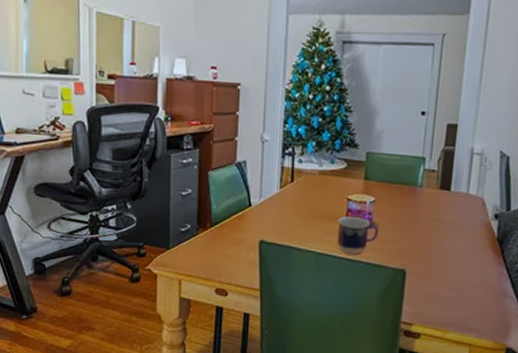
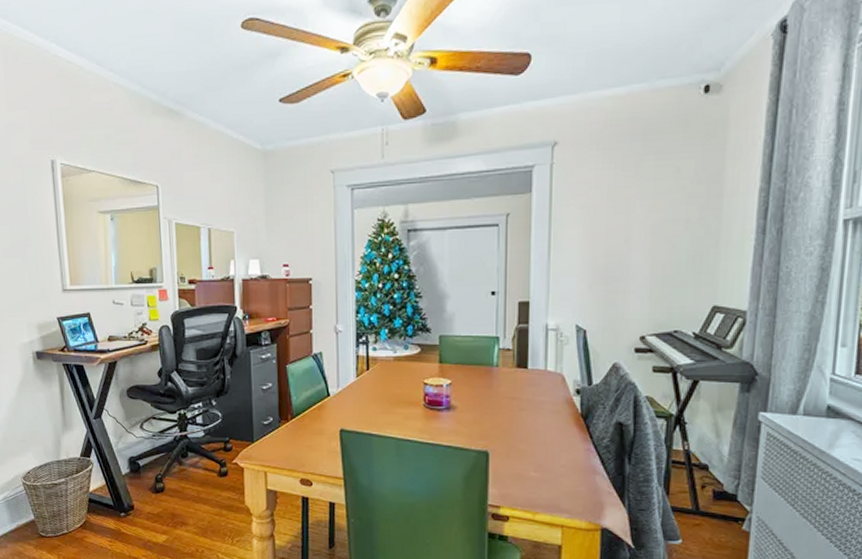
cup: present [336,215,379,256] -> none [416,400,458,440]

